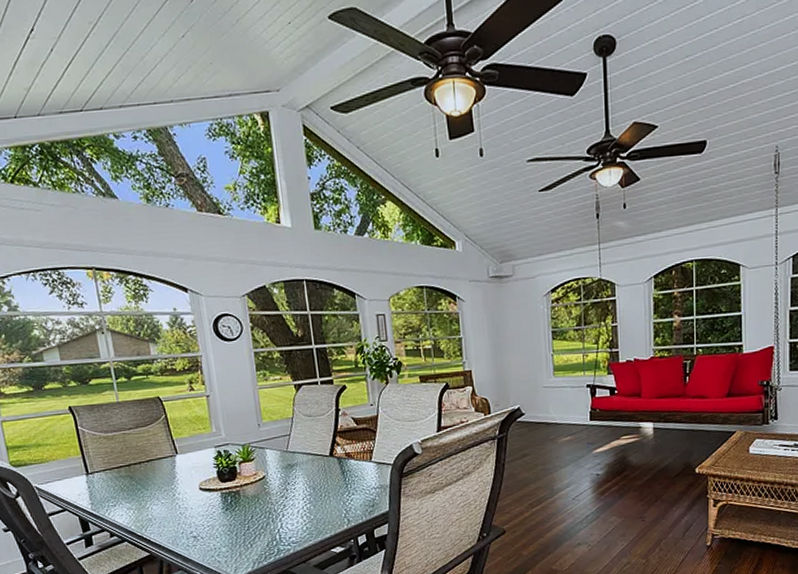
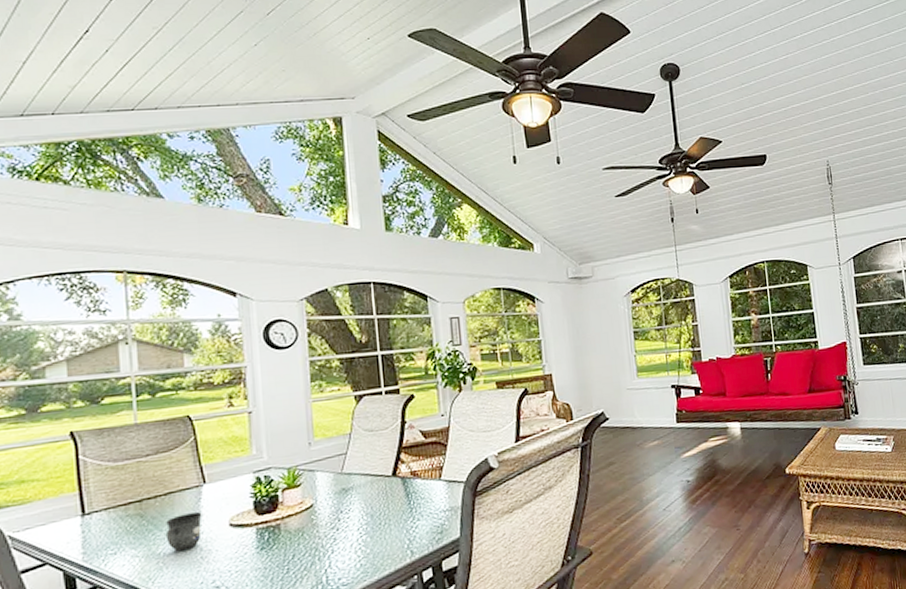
mug: none [150,477,179,508] -> present [165,512,202,552]

